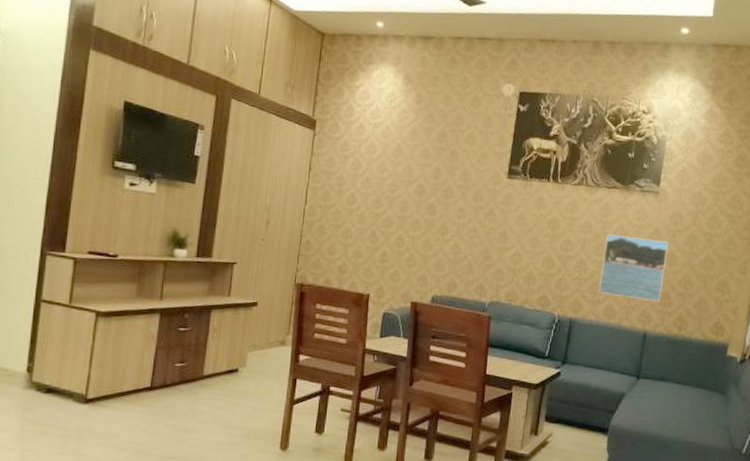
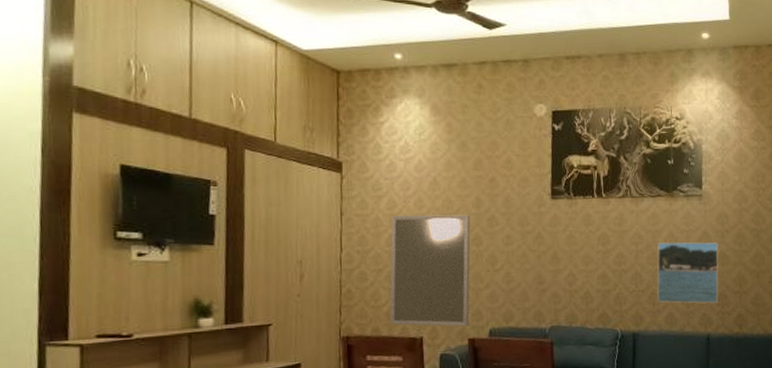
home mirror: none [341,176,428,291] -> present [389,214,471,327]

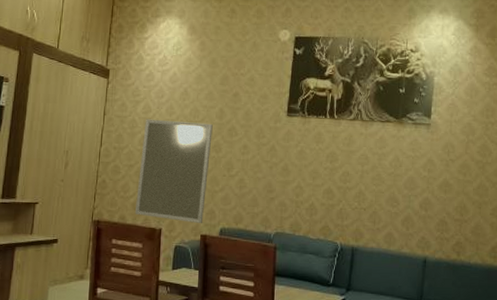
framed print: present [657,242,719,304] -> none [378,165,443,229]

